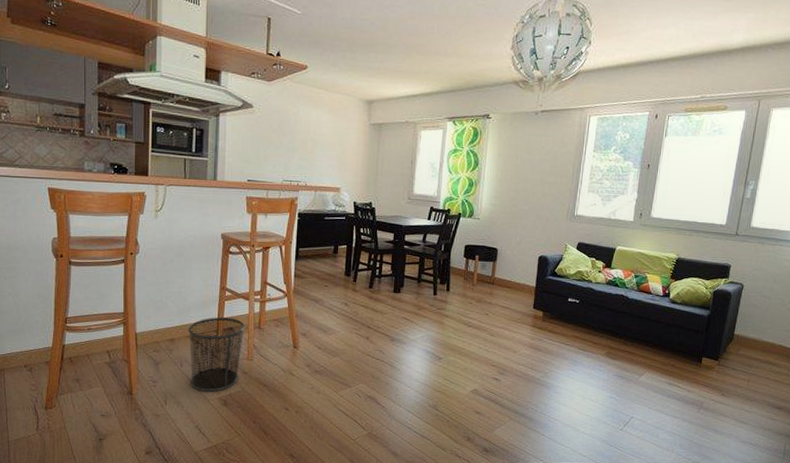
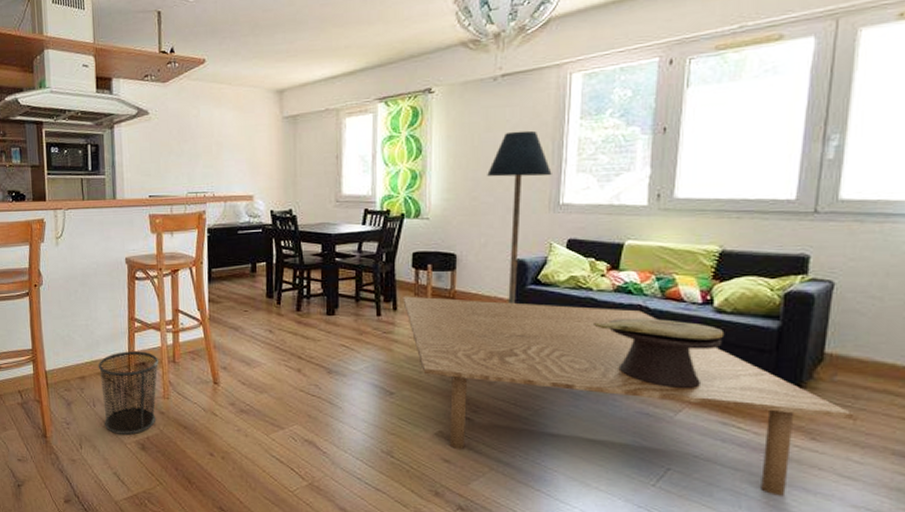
coffee table: none [454,280,749,436] -> present [403,296,855,496]
floor lamp: none [525,156,571,290] -> present [487,130,552,304]
decorative bowl: none [590,304,675,359] -> present [592,318,725,389]

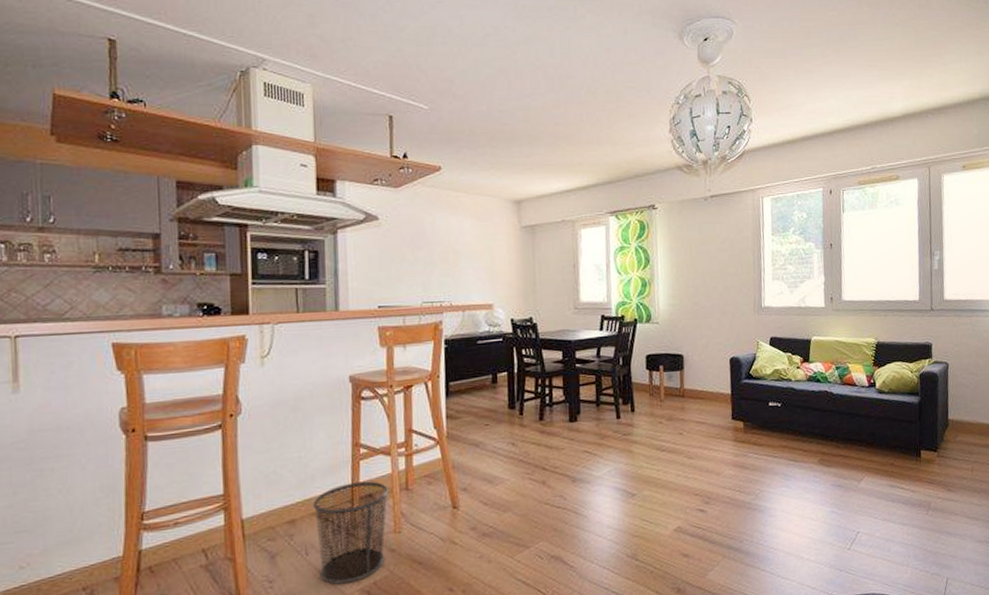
coffee table: present [403,296,855,496] -> none [639,395,972,543]
floor lamp: present [487,130,552,304] -> none [704,244,754,398]
decorative bowl: present [592,318,725,389] -> none [794,401,886,461]

